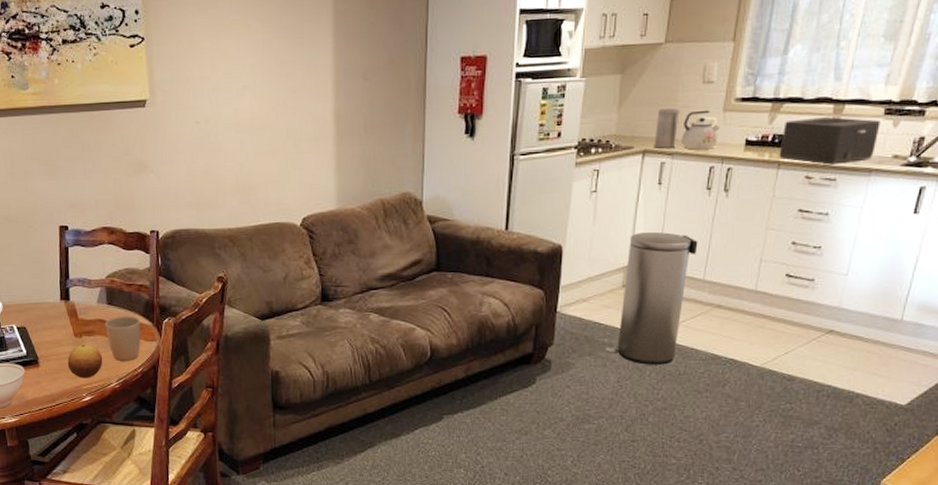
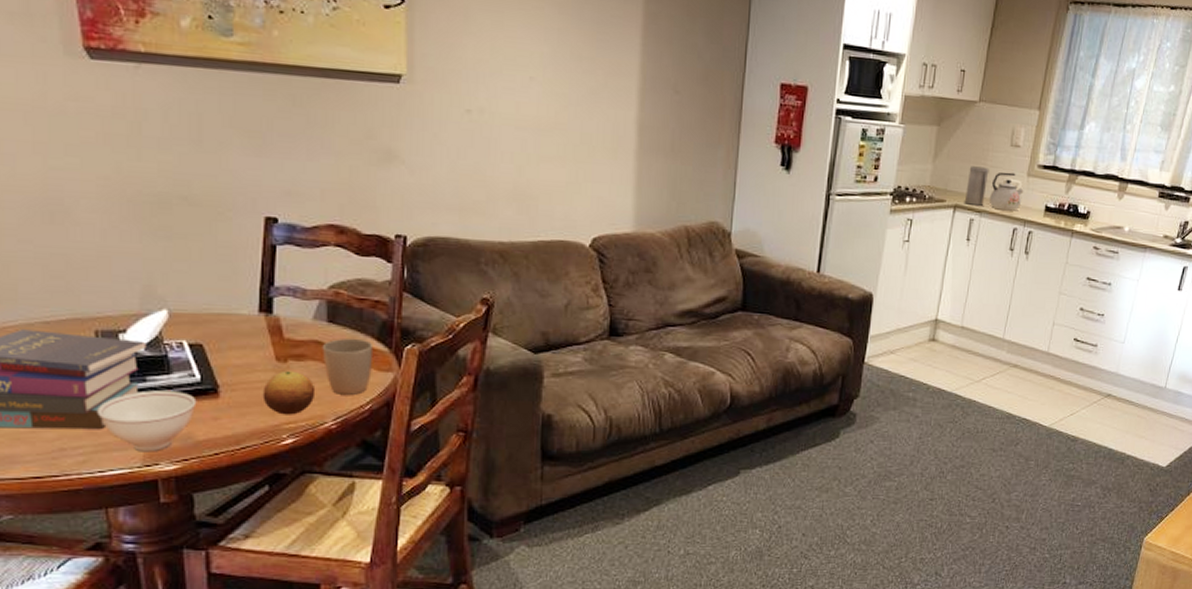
pedal bin: present [605,231,698,365] -> none [910,286,1000,422]
toaster: present [779,116,881,165] -> none [1072,192,1155,239]

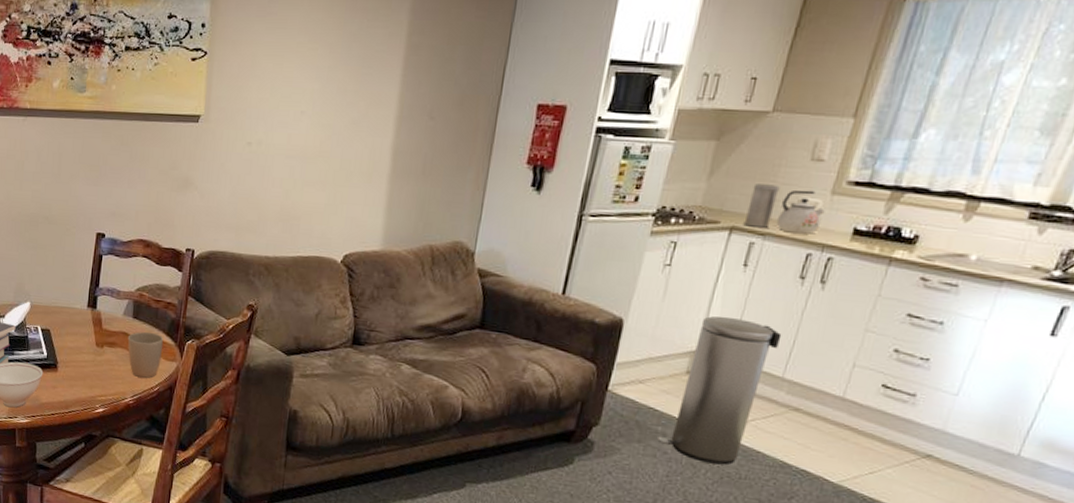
fruit: present [262,370,316,415] -> none [85,354,121,390]
pedal bin: none [910,286,1000,422] -> present [657,316,782,465]

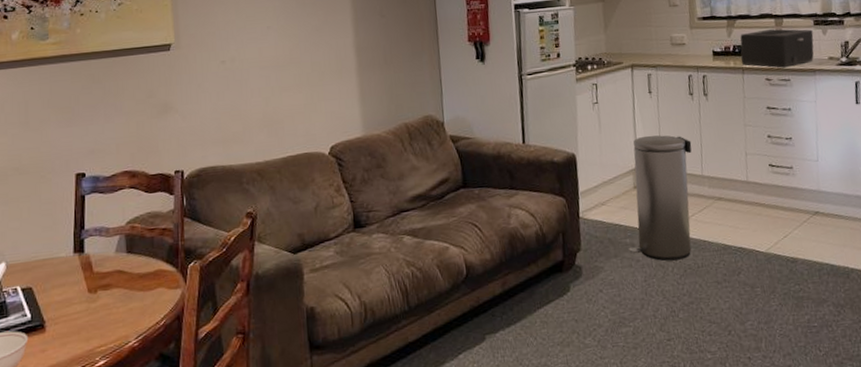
cup: present [127,331,164,378] -> none [123,263,165,315]
canister: present [743,184,780,229] -> none [637,28,658,63]
kettle: present [776,190,825,234] -> none [660,28,691,62]
toaster: none [891,212,1023,269] -> present [740,29,814,68]

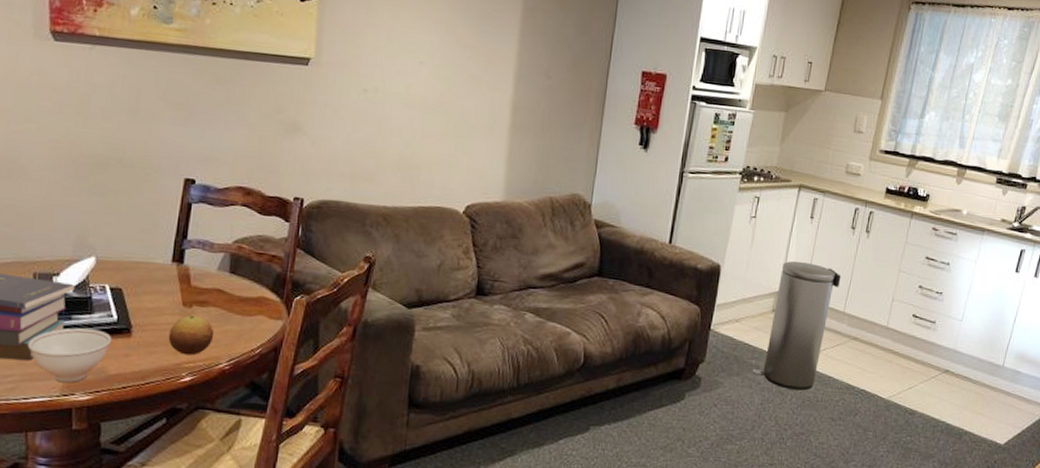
fruit: none [79,299,121,340] -> present [168,315,214,356]
toaster: present [740,29,814,68] -> none [912,176,993,221]

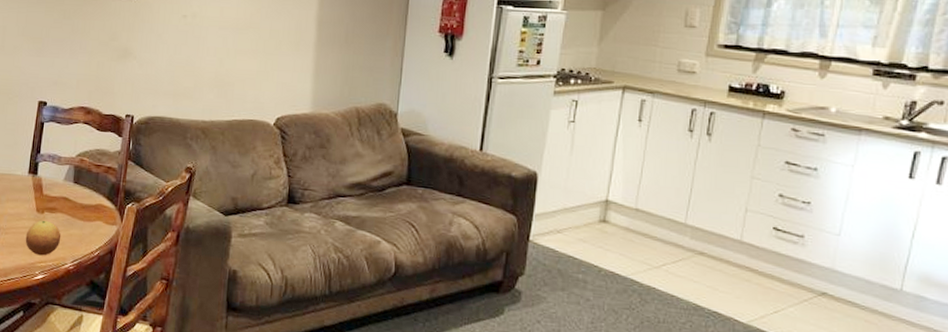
pedal bin: present [752,261,841,391] -> none [579,167,680,310]

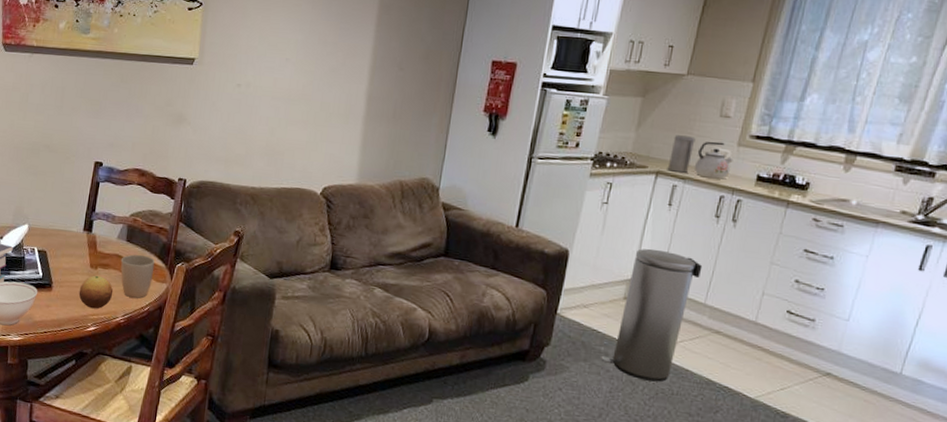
cup: none [68,196,104,243] -> present [120,254,155,299]
pedal bin: none [579,167,680,310] -> present [601,248,703,382]
canister: none [634,48,661,88] -> present [667,135,696,174]
kettle: none [662,52,702,92] -> present [693,141,733,179]

